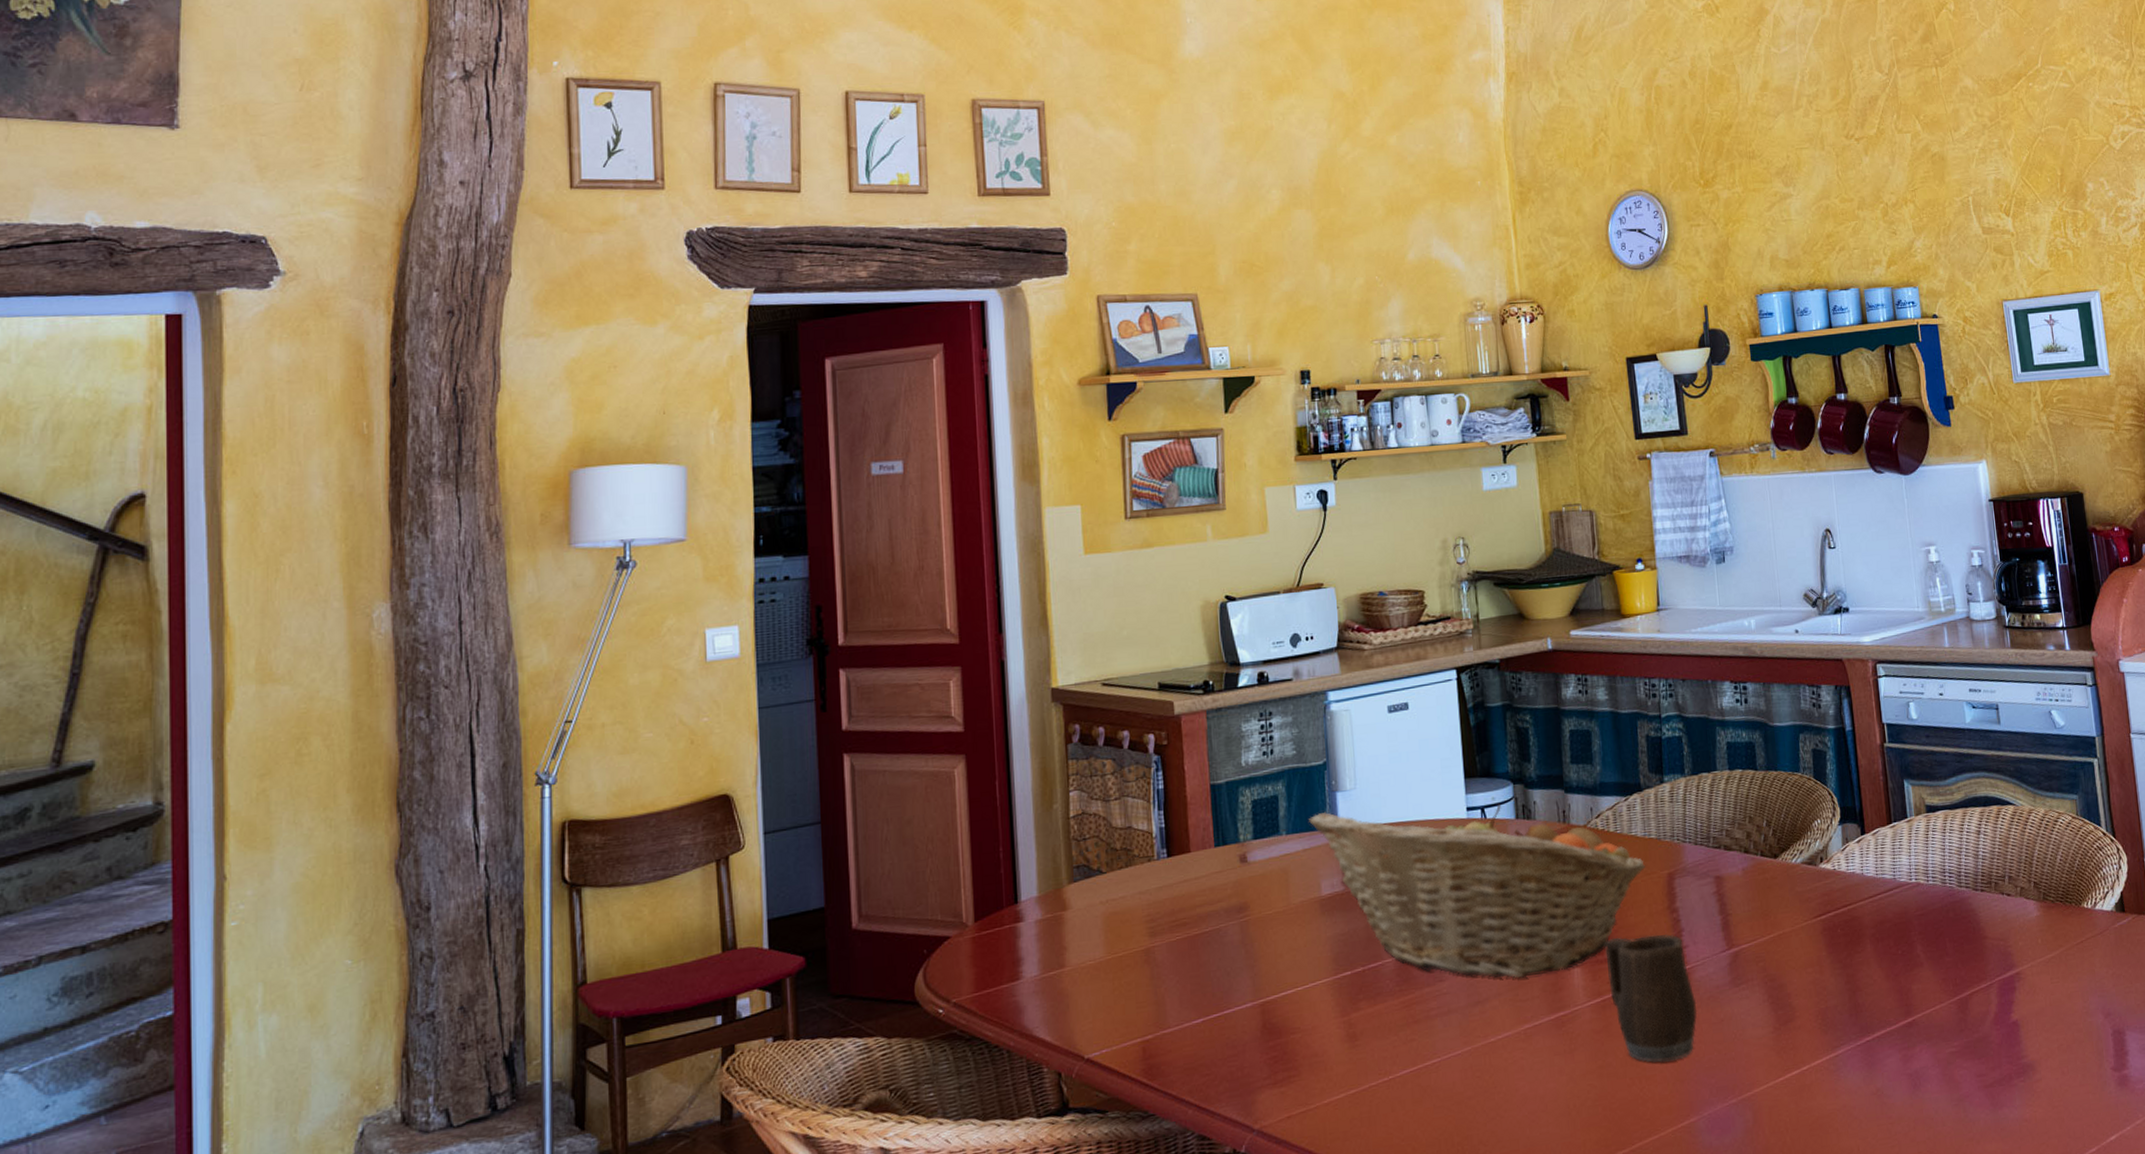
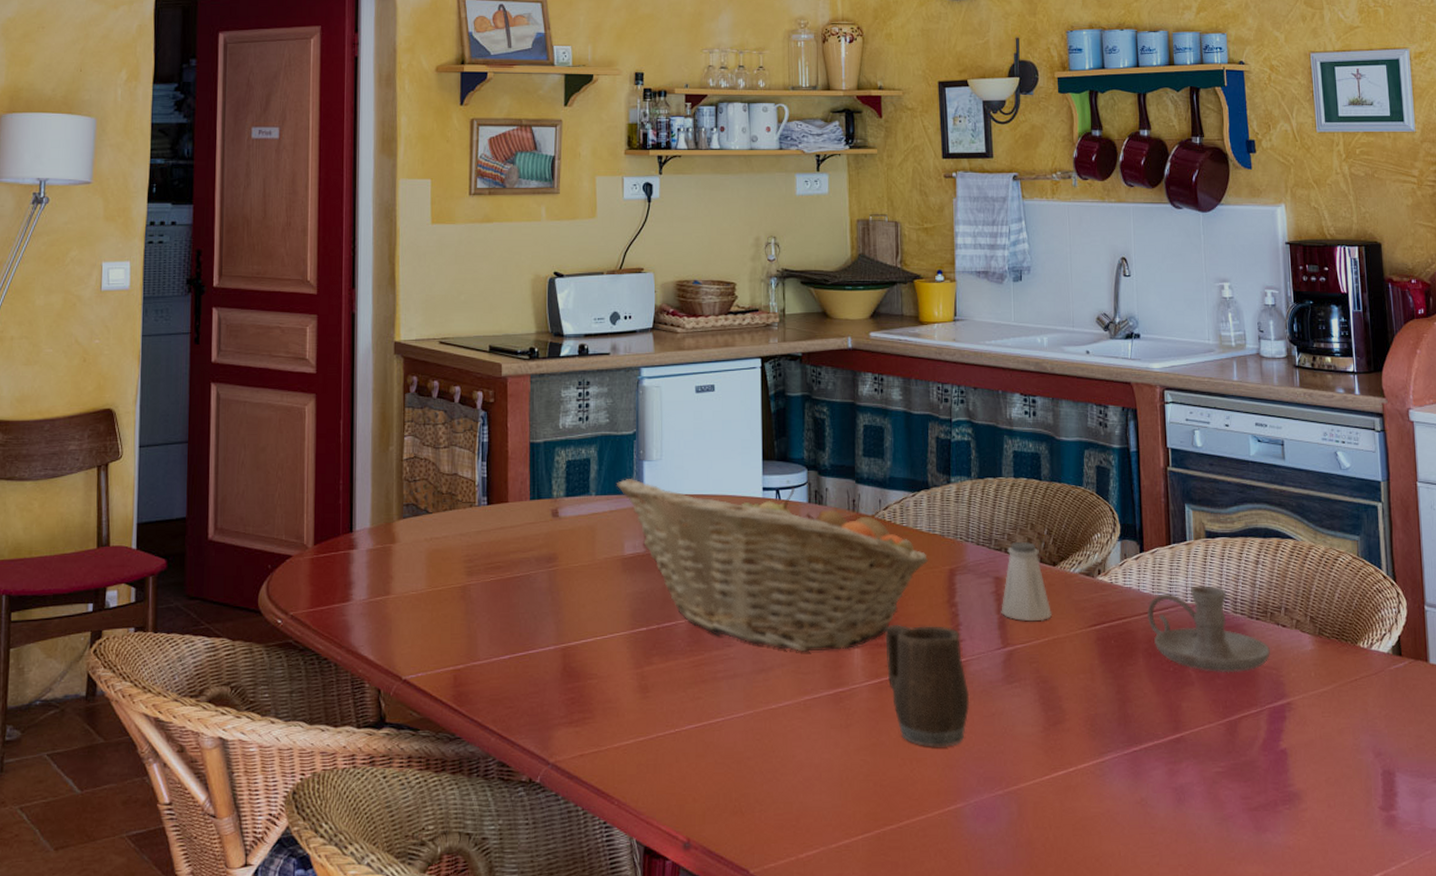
saltshaker: none [1723,835,1776,919] -> present [1001,541,1052,622]
candle holder: none [1871,861,1997,951] -> present [1146,585,1270,673]

